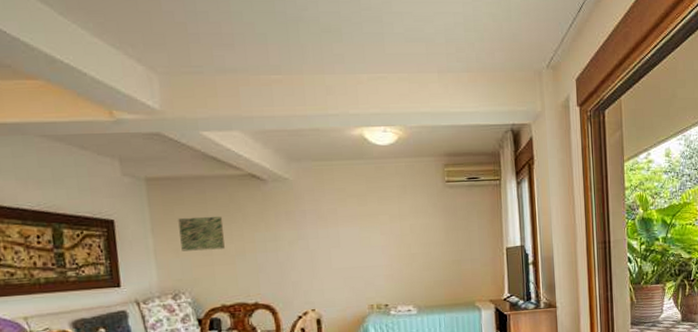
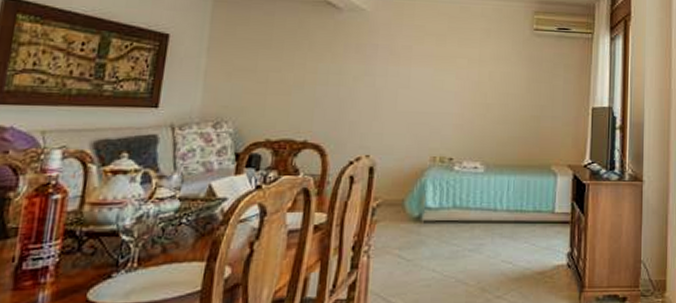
wall art: present [178,216,225,251] -> none [235,39,287,77]

